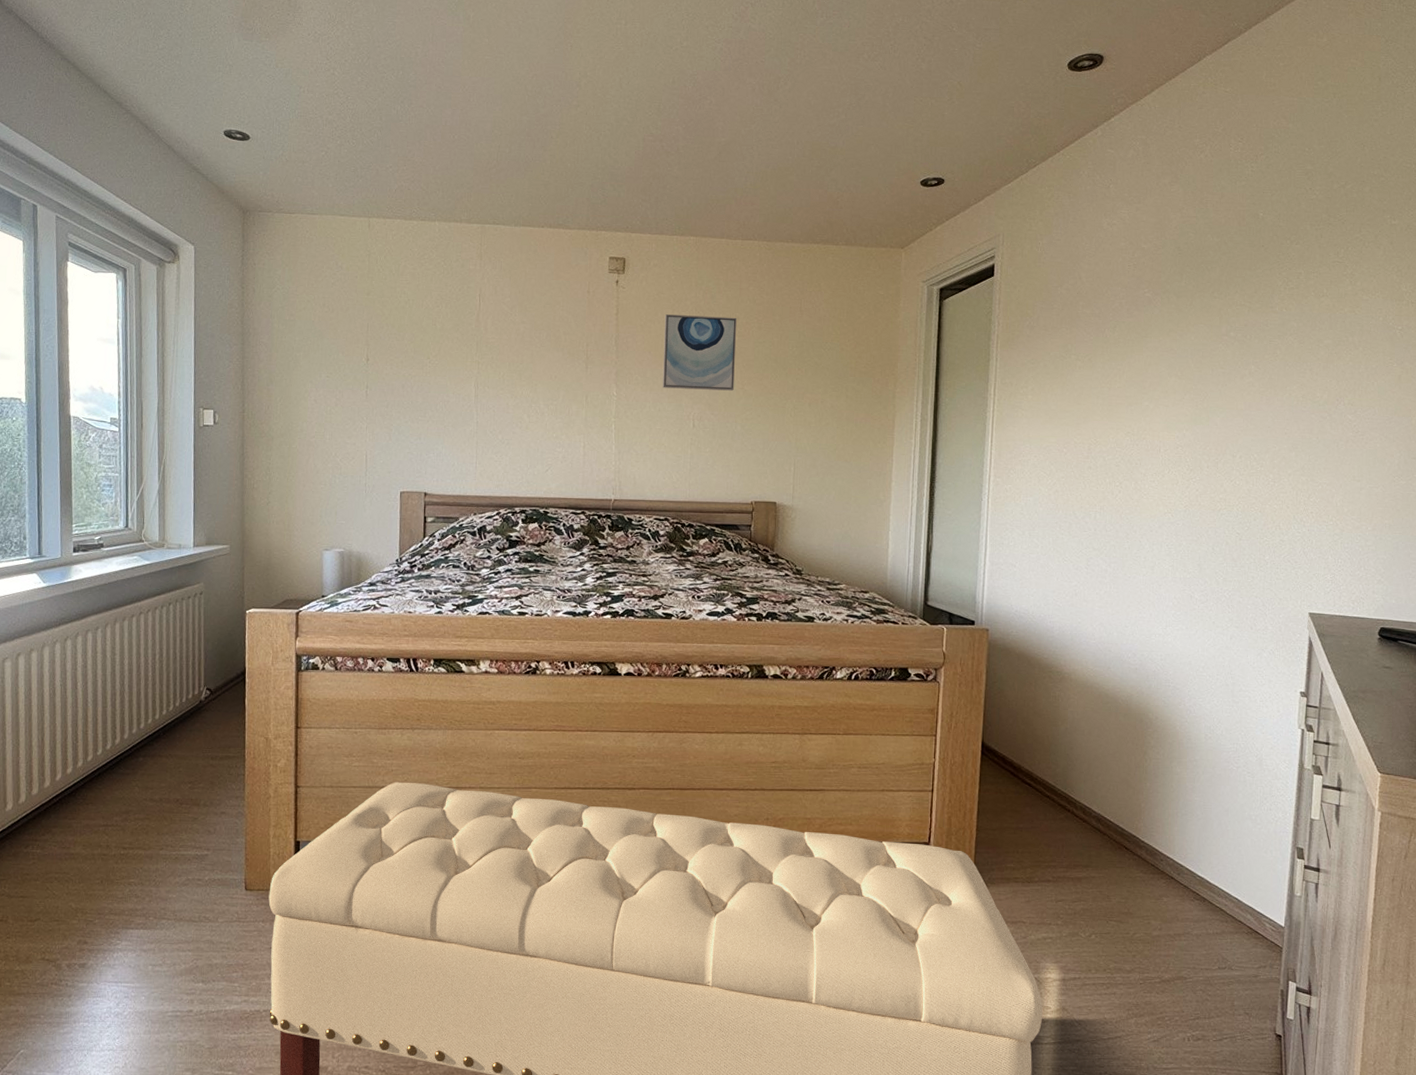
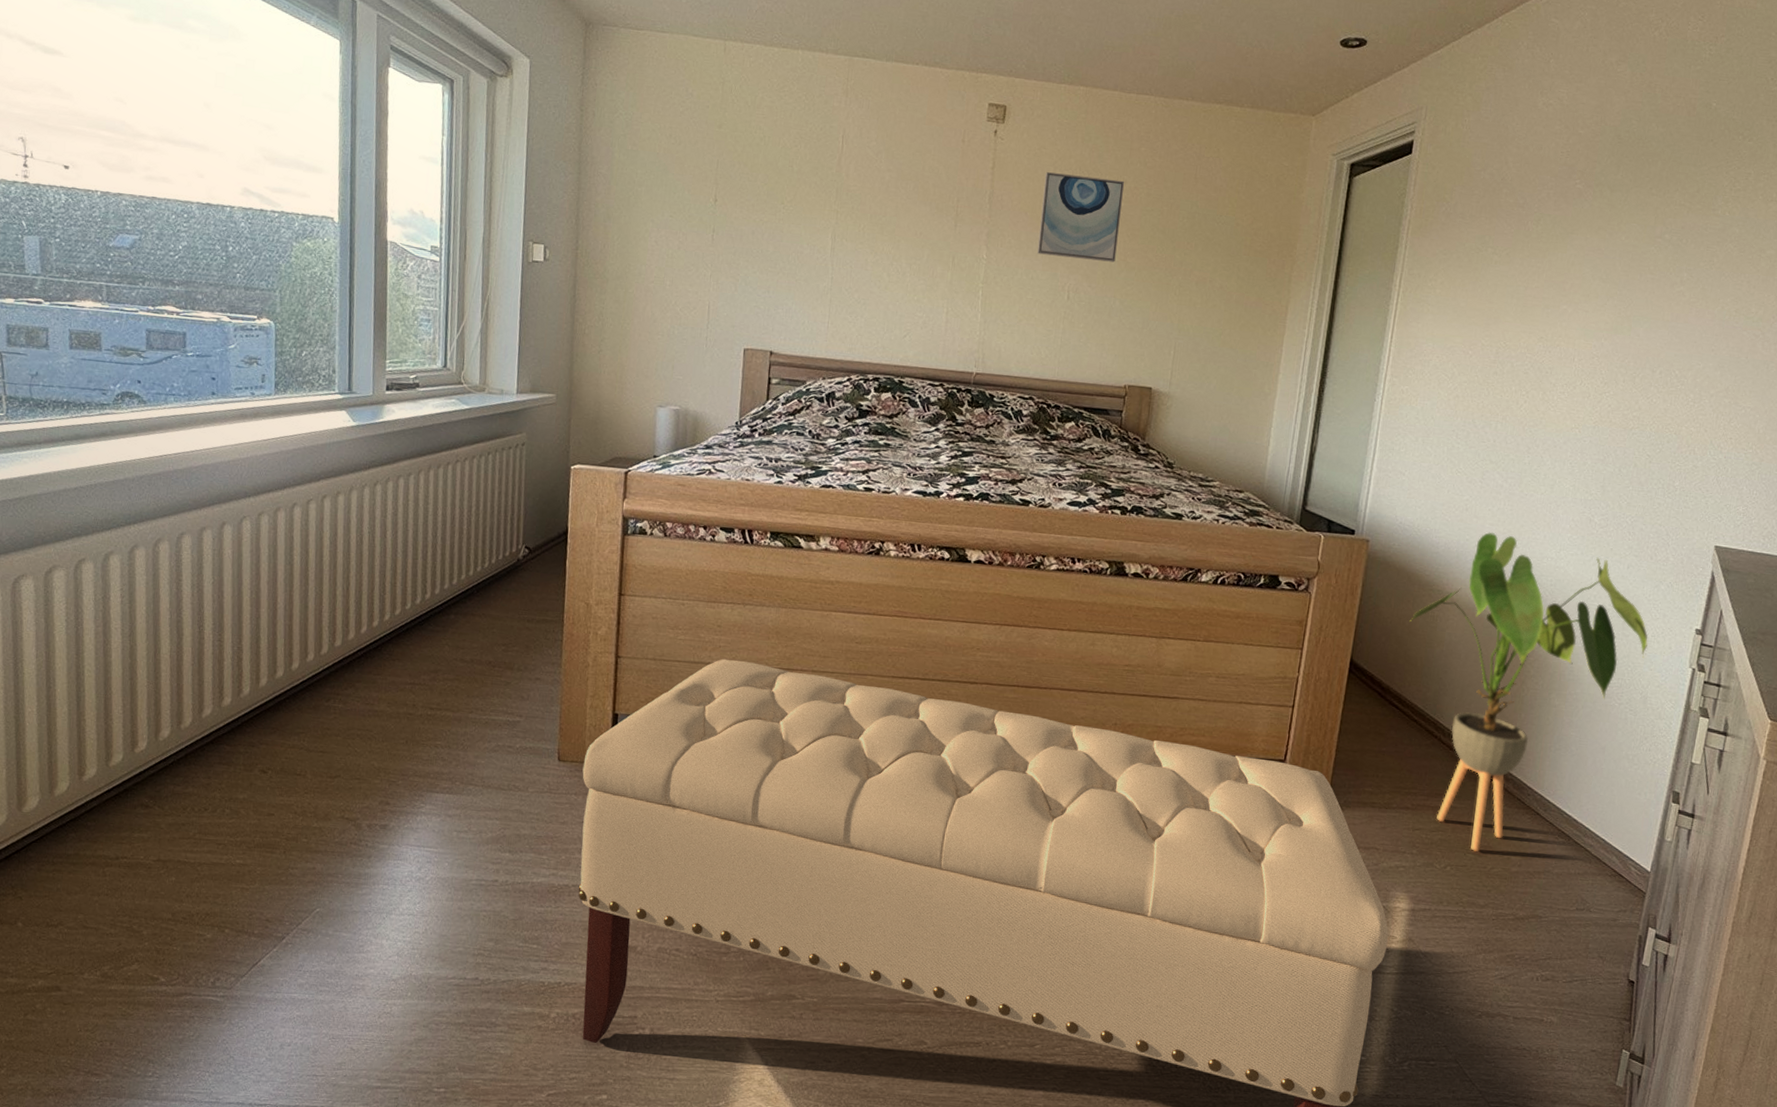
house plant: none [1033,614,1257,918] -> present [1409,531,1648,852]

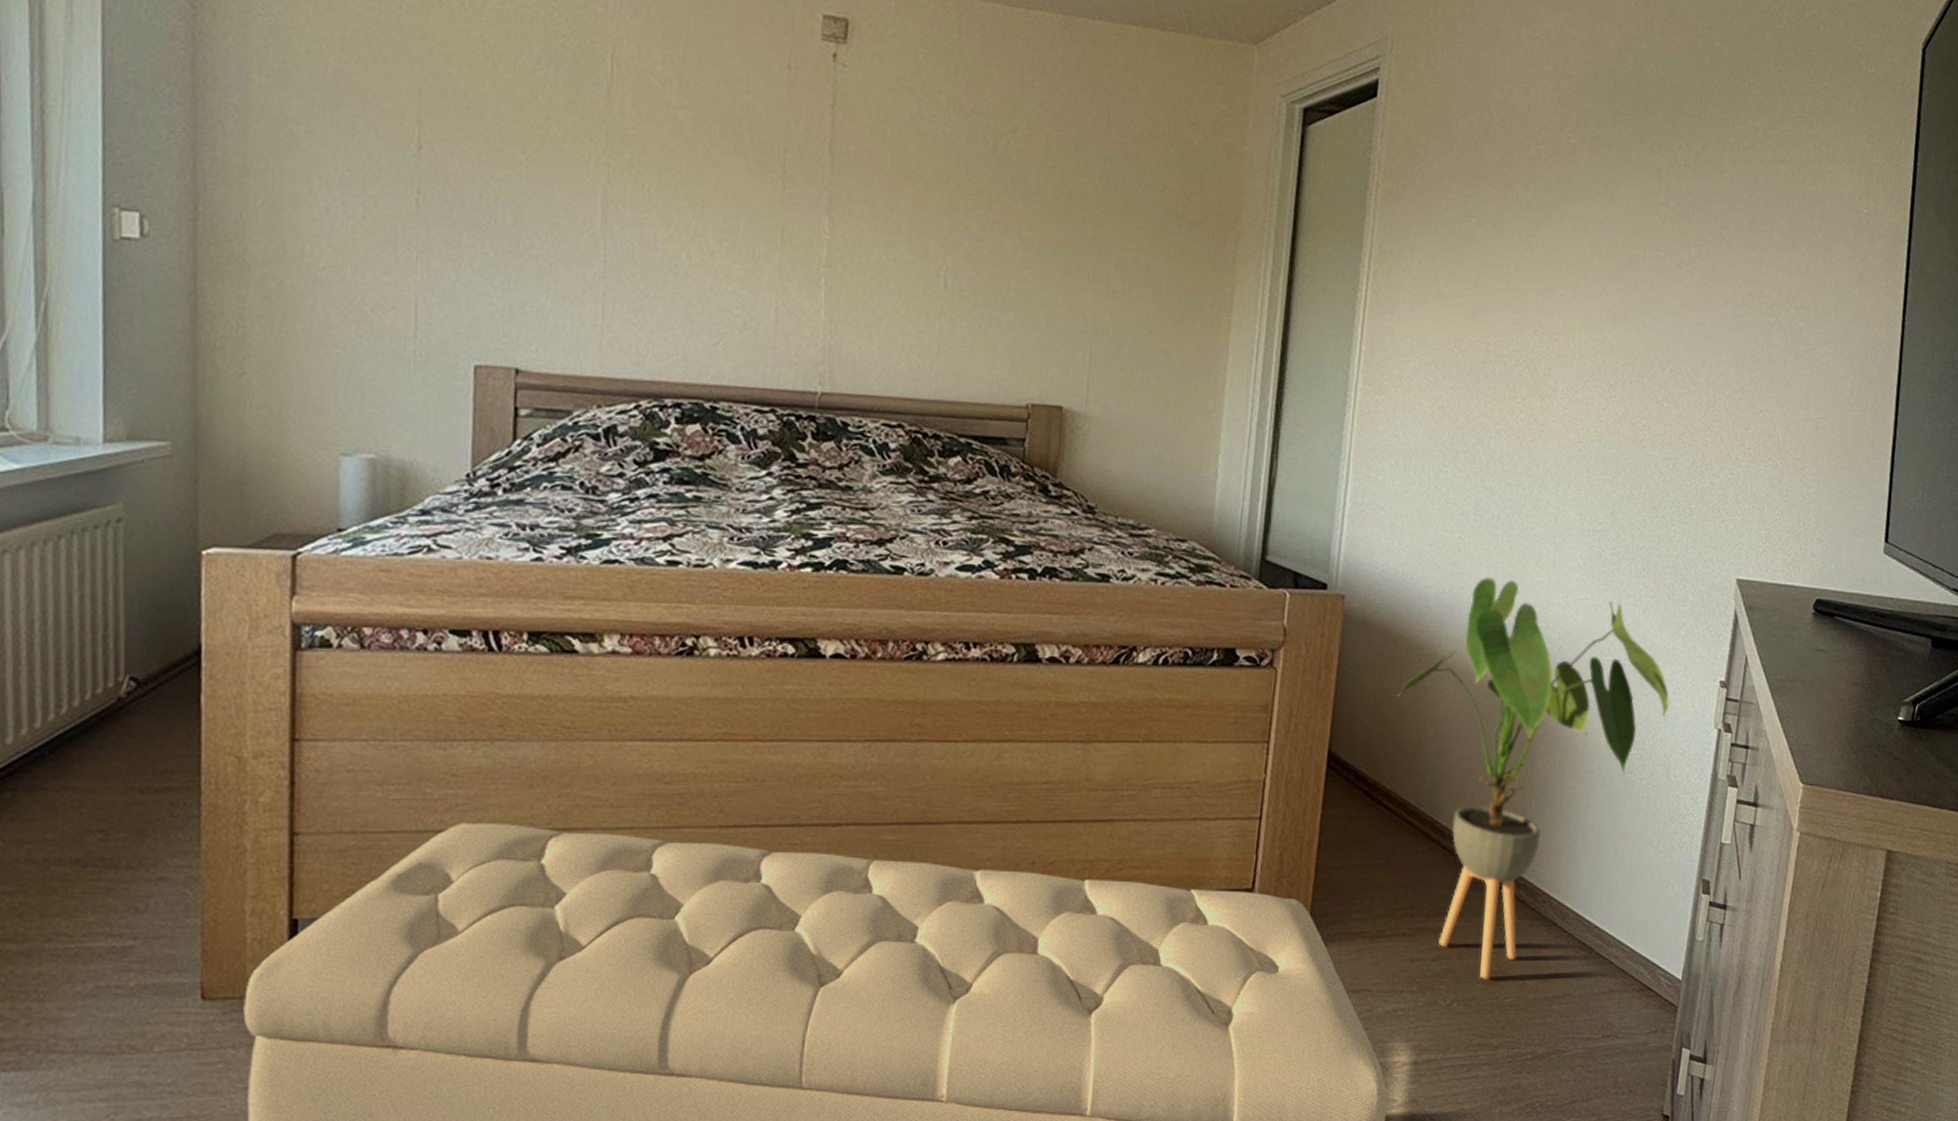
wall art: present [1037,172,1124,263] -> none [900,113,1014,238]

